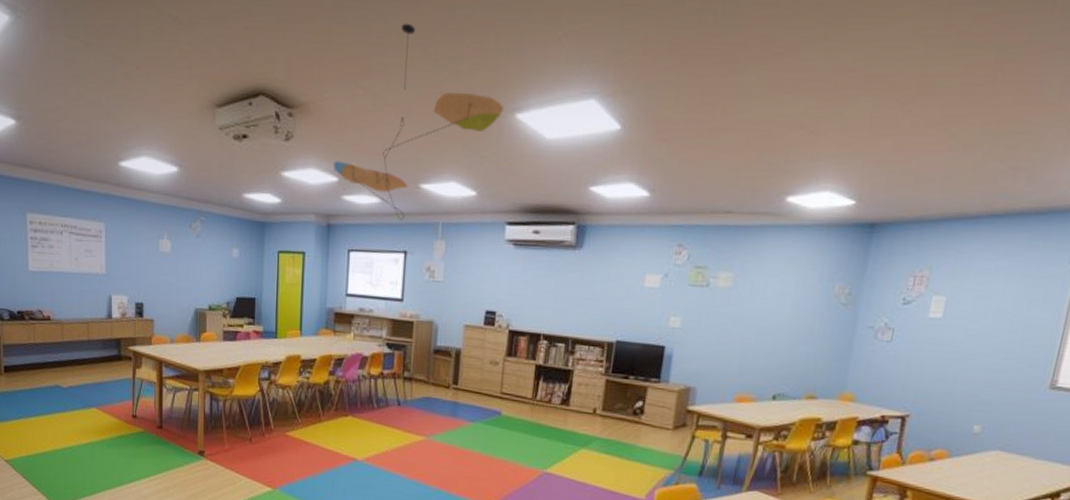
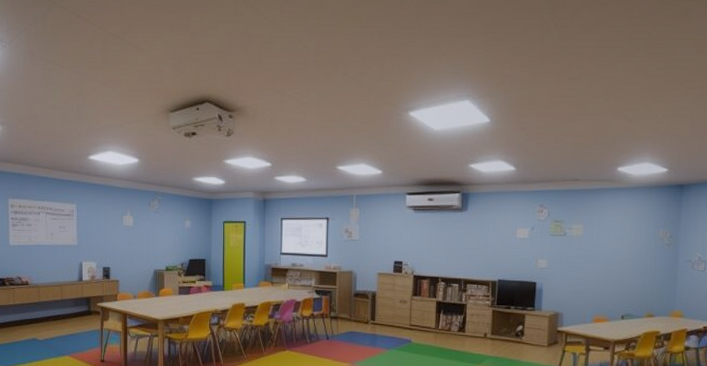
ceiling mobile: present [334,23,504,221] -> none [267,47,399,195]

